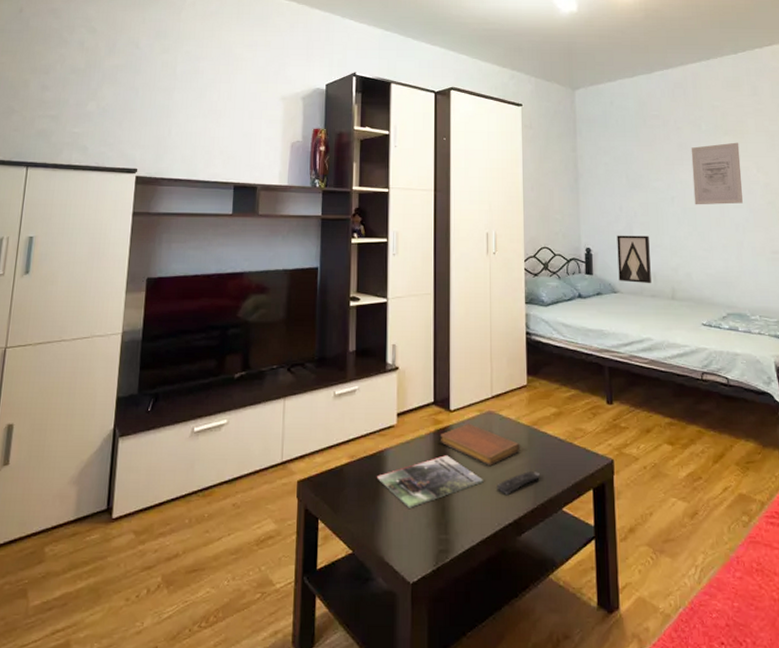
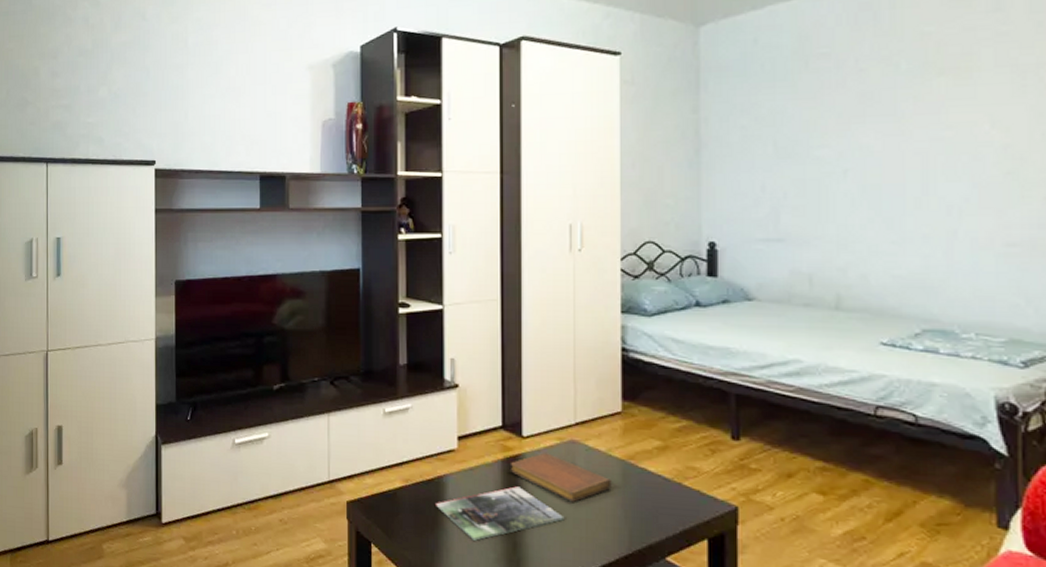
remote control: present [497,471,540,496] -> none [581,512,637,538]
wall art: present [617,235,651,284] -> none [755,224,805,289]
wall art: present [691,142,743,205] -> none [879,85,963,180]

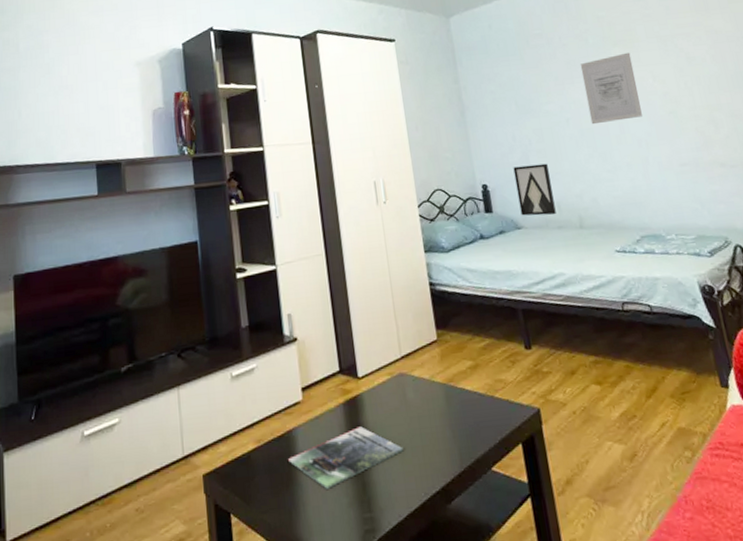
notebook: present [510,452,612,502] -> none [350,389,439,432]
wall art: none [755,224,805,289] -> present [513,163,556,216]
wall art: none [879,85,963,180] -> present [580,52,642,125]

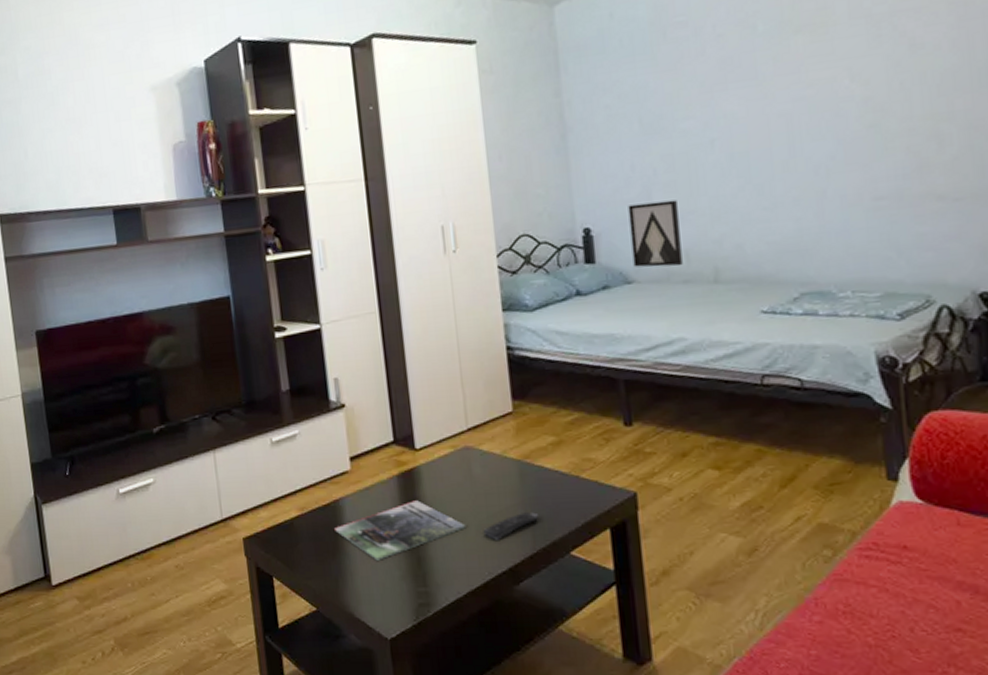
remote control: none [418,432,463,462] -> present [483,512,538,542]
wall art: present [580,52,642,125] -> none [740,41,826,147]

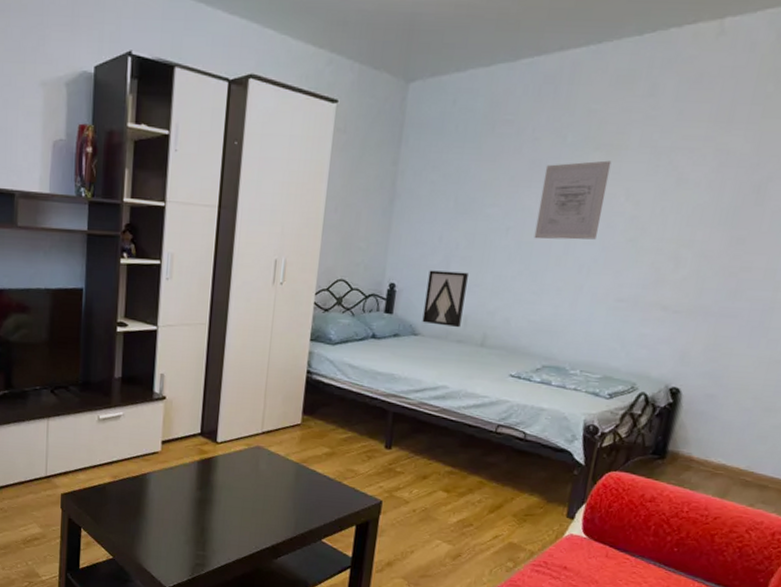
magazine: present [335,500,467,561] -> none [139,483,245,526]
remote control: present [483,512,538,542] -> none [257,504,303,524]
wall art: none [740,41,826,147] -> present [534,160,612,240]

